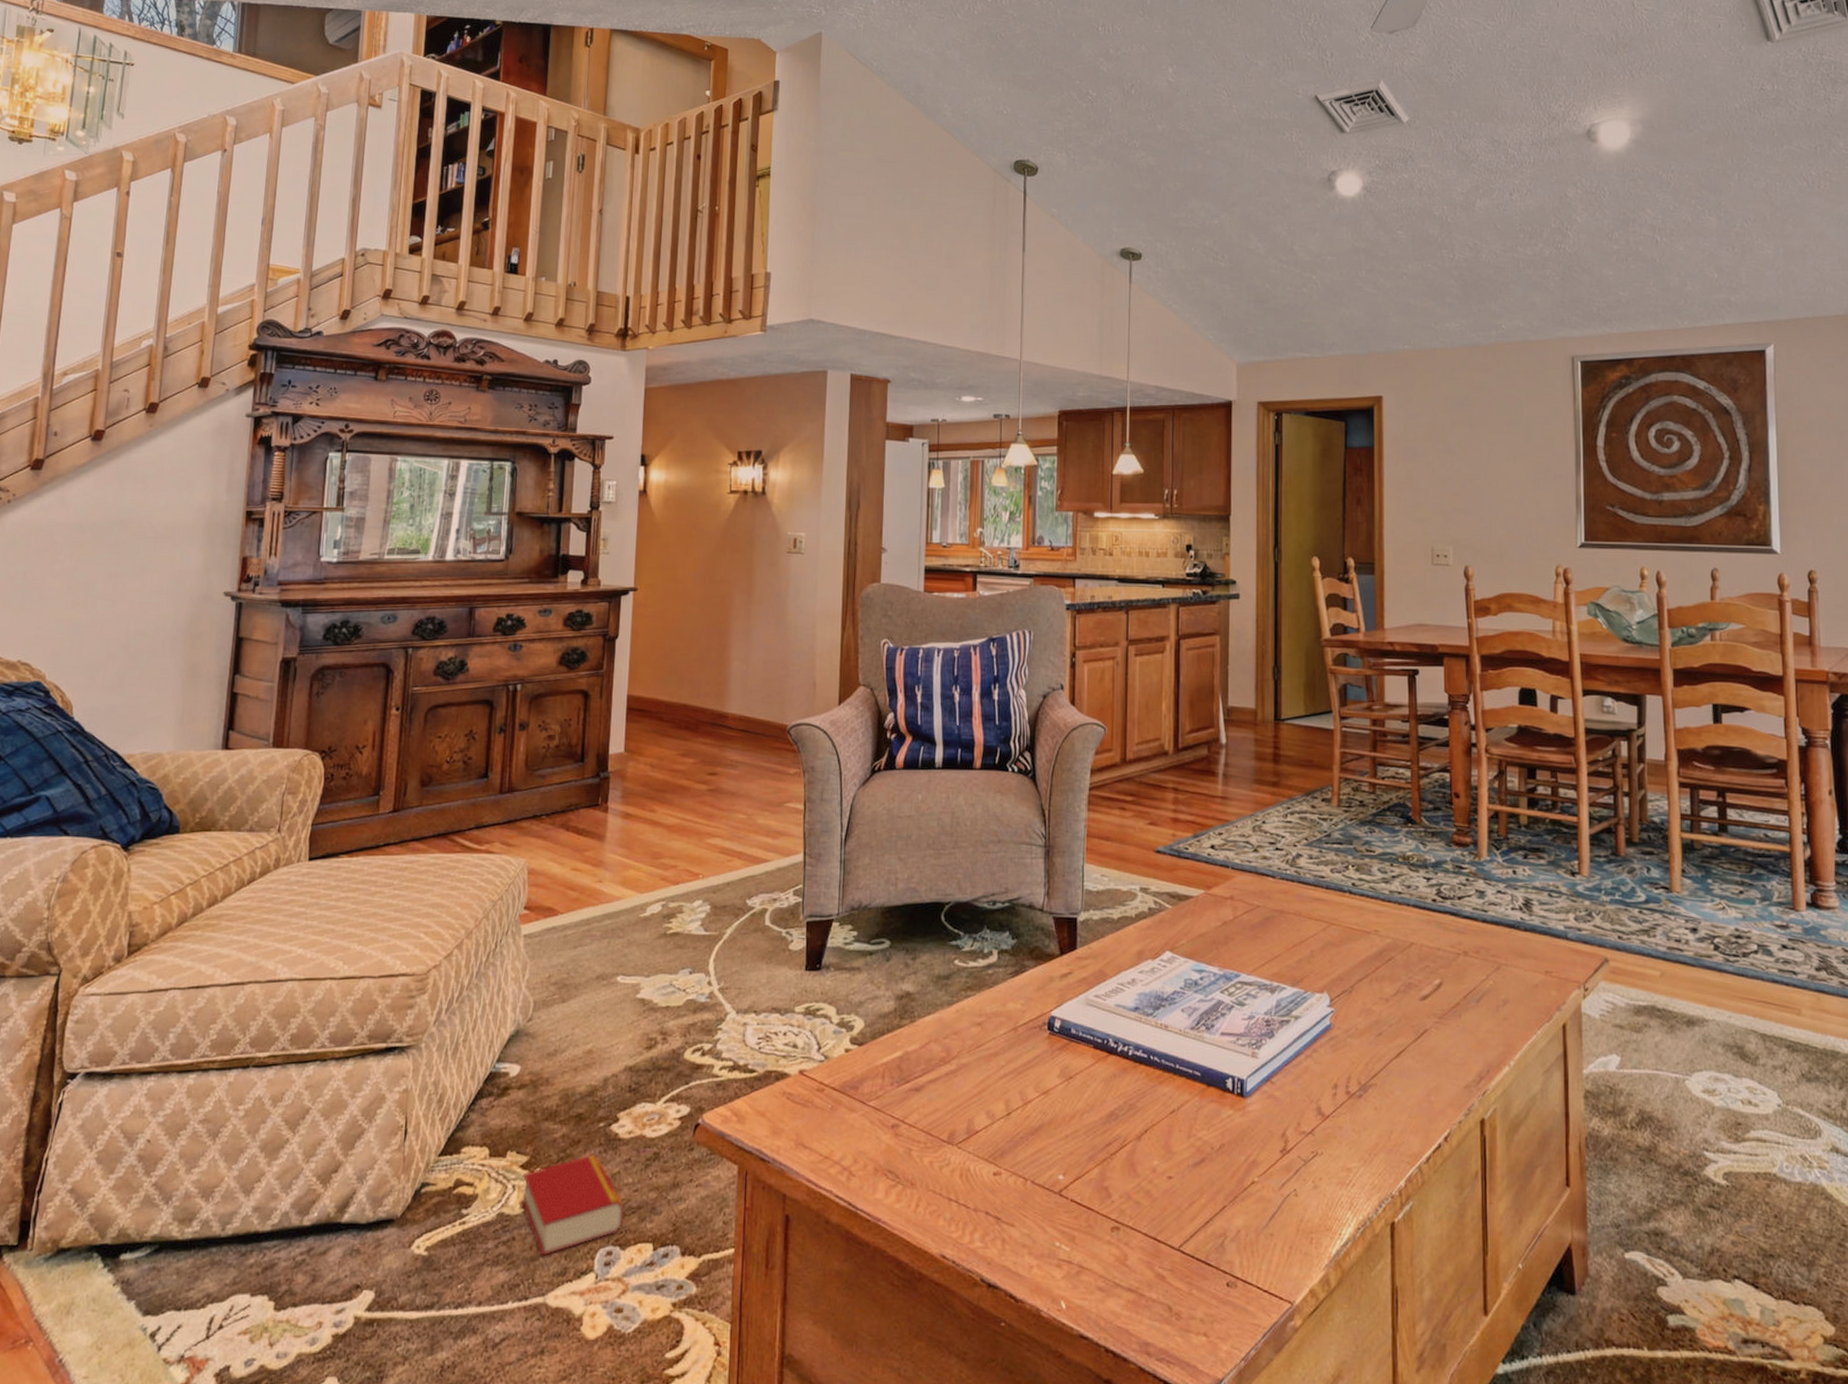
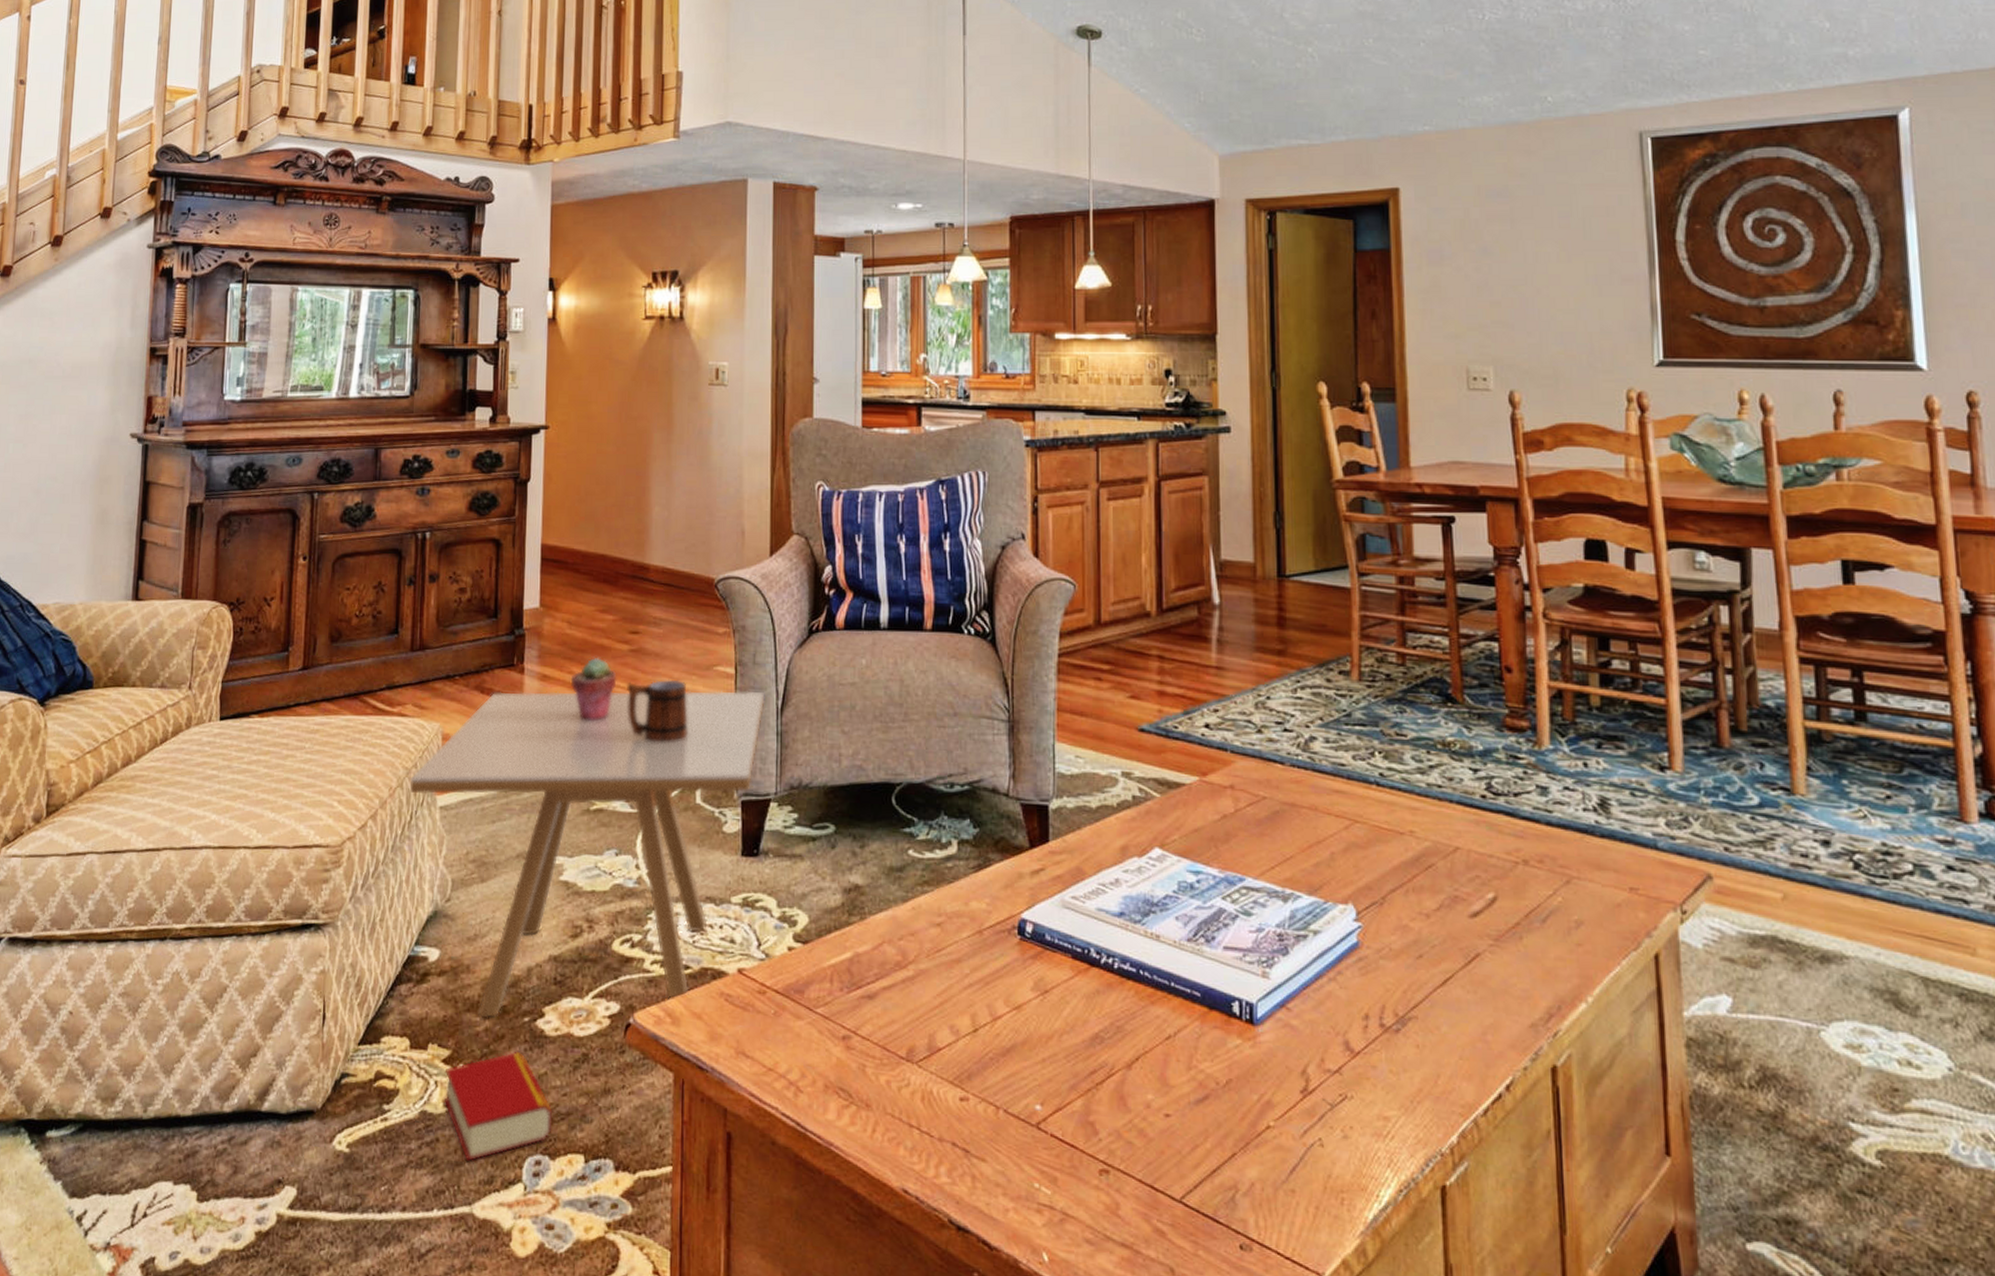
side table: none [496,824,831,1126] -> present [410,690,765,1018]
potted succulent: none [651,796,695,855] -> present [570,656,617,722]
mug: none [703,815,761,872] -> present [626,679,688,743]

